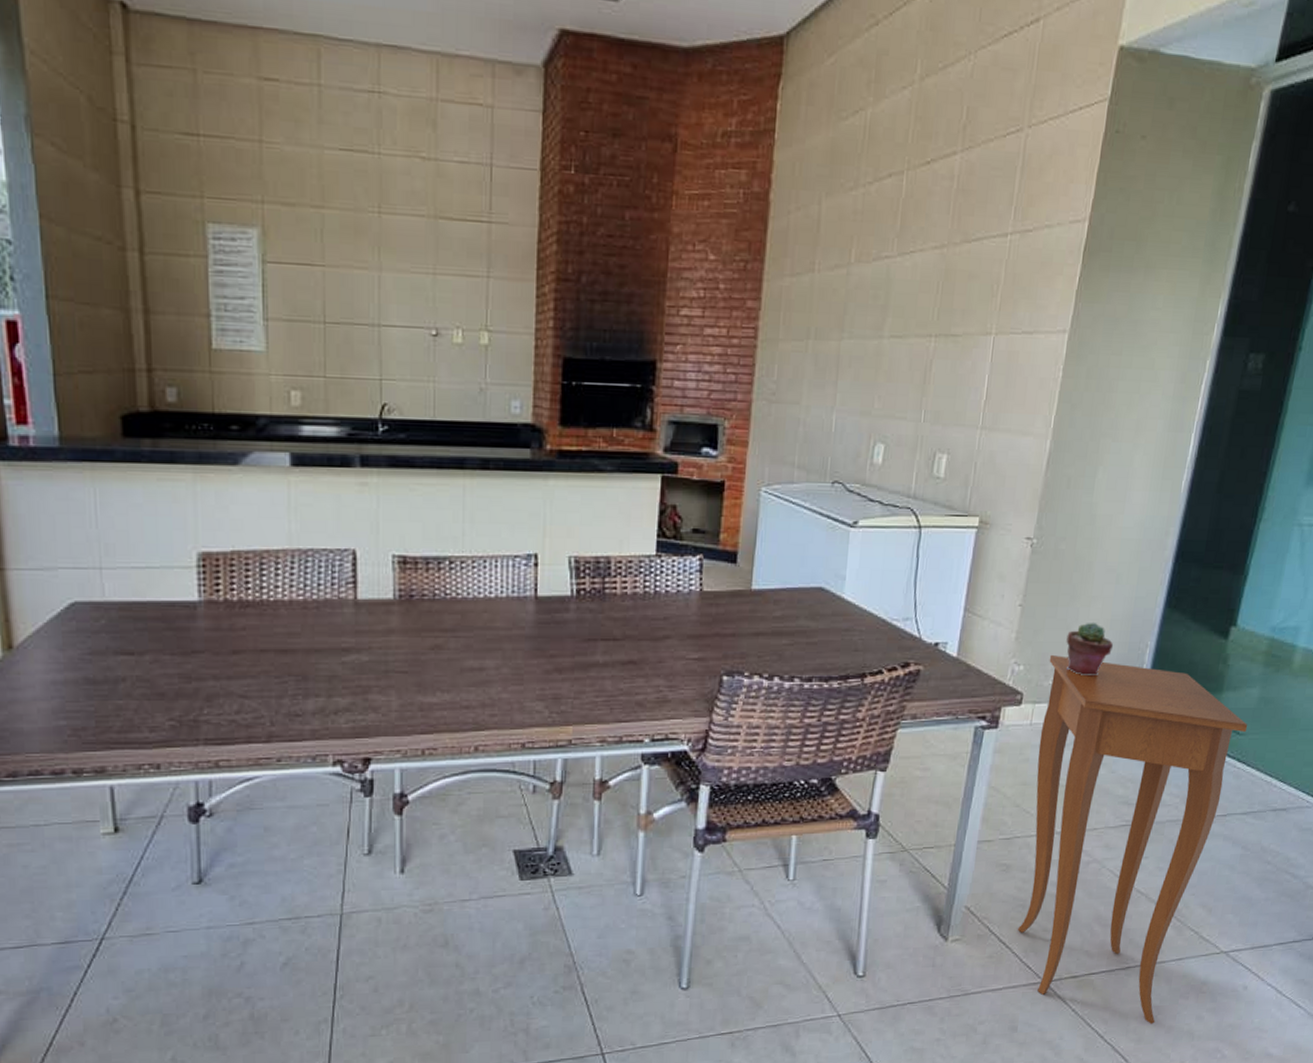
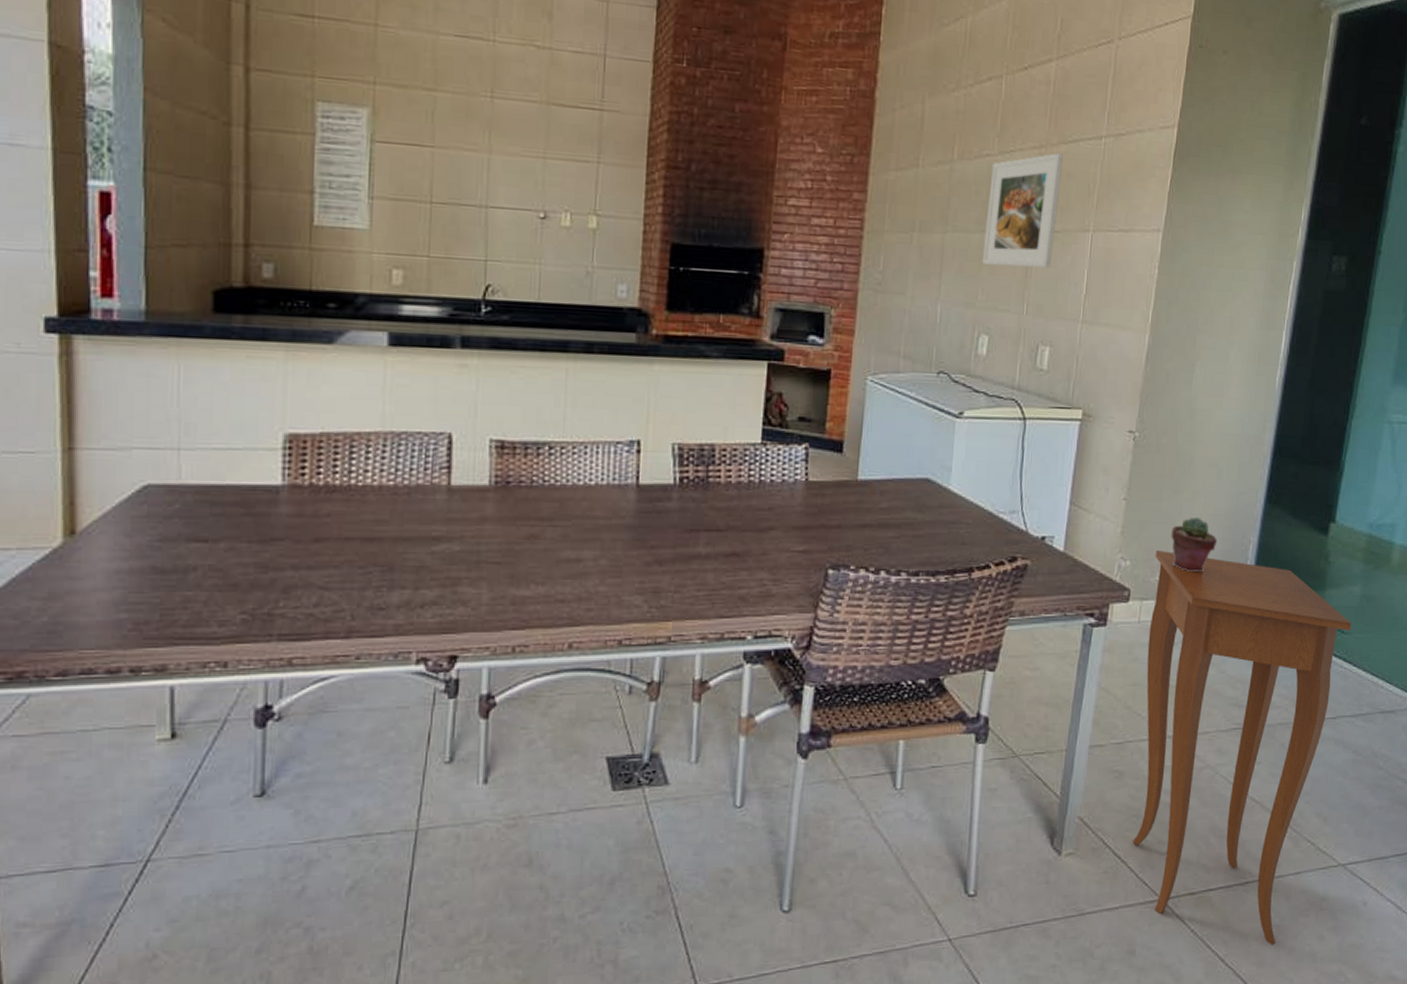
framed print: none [878,252,966,374] -> present [981,153,1063,269]

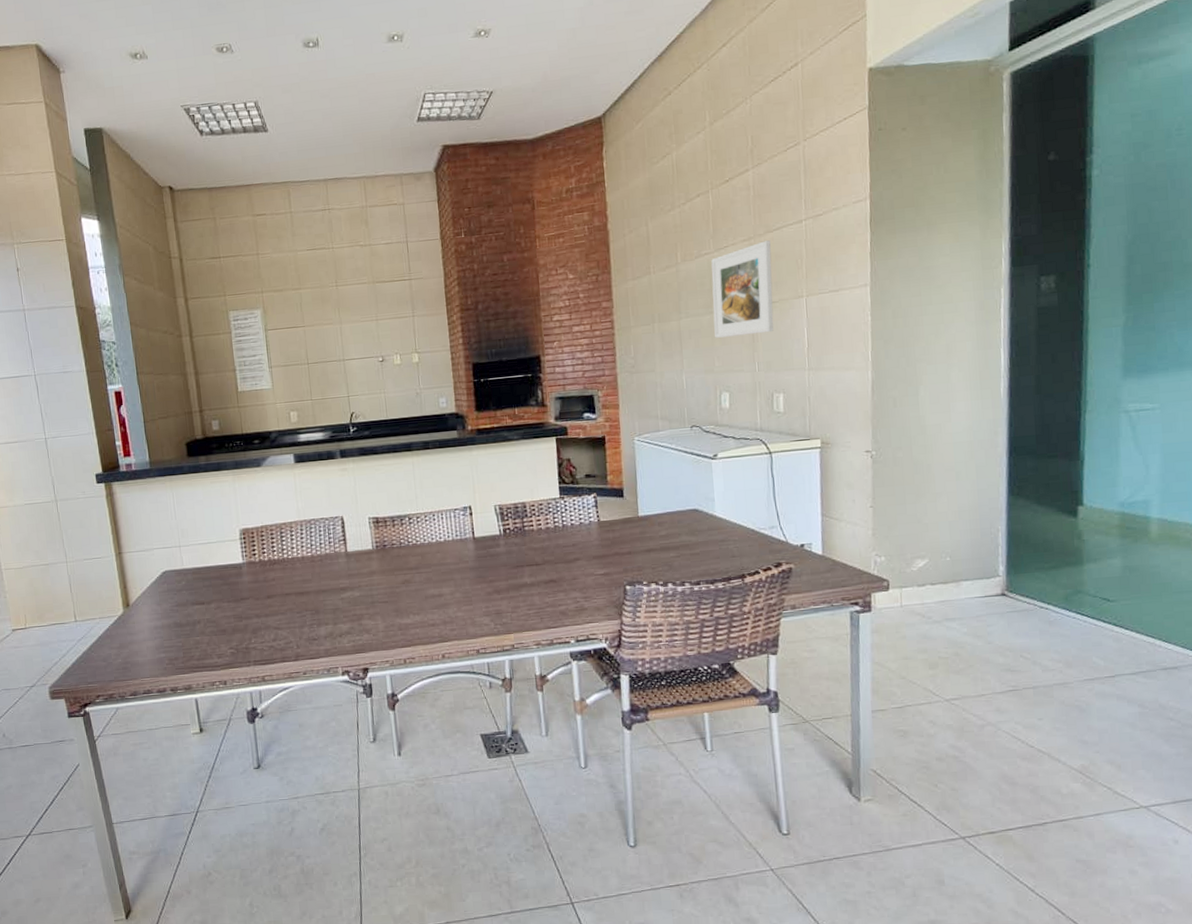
side table: present [1132,551,1352,945] -> none [907,545,1117,878]
potted succulent: present [1171,516,1218,573] -> none [919,514,966,562]

